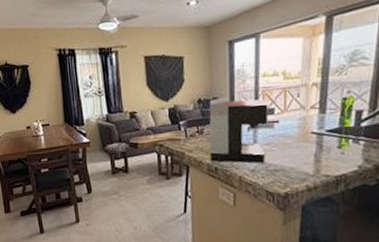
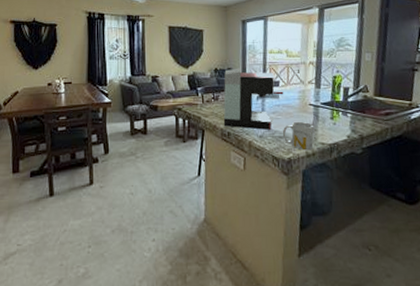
mug: none [277,152,317,183] -> present [282,121,315,150]

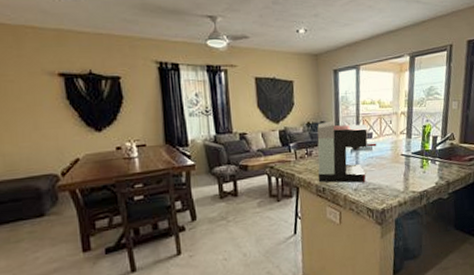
mug: present [282,121,315,150] -> none [376,172,406,199]

